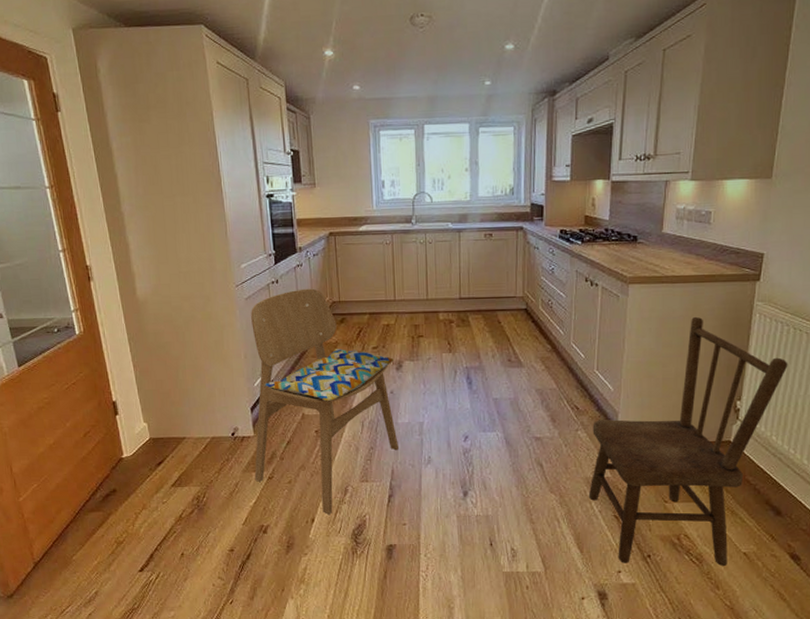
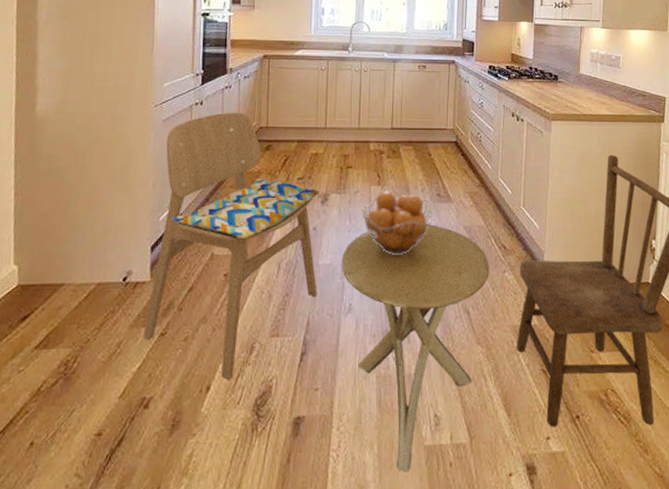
side table: none [418,387,562,591] -> present [341,224,489,472]
fruit basket: none [435,356,505,415] -> present [362,190,434,255]

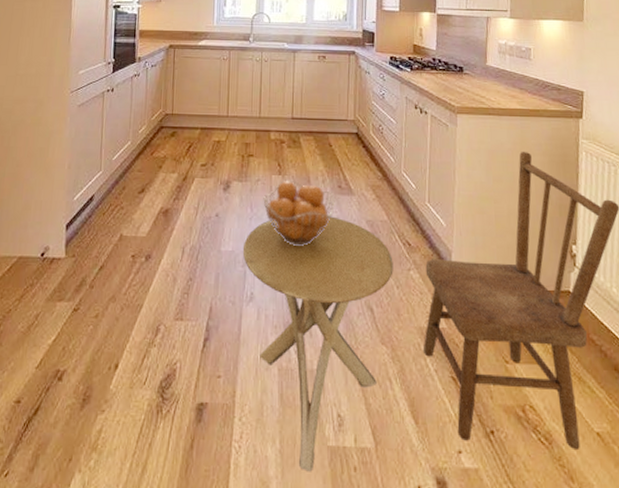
dining chair: present [143,112,319,382] -> none [58,99,222,361]

